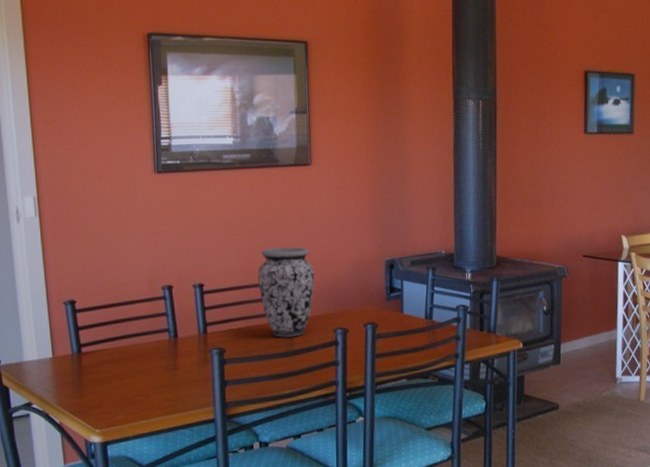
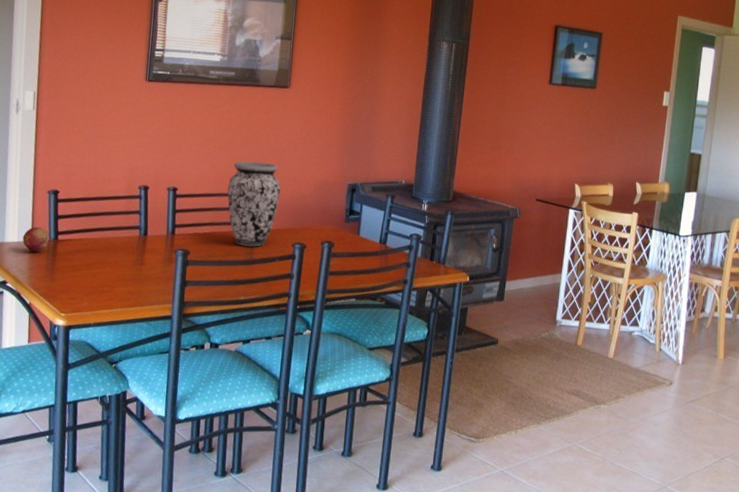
fruit: none [43,341,71,369] -> present [23,226,49,253]

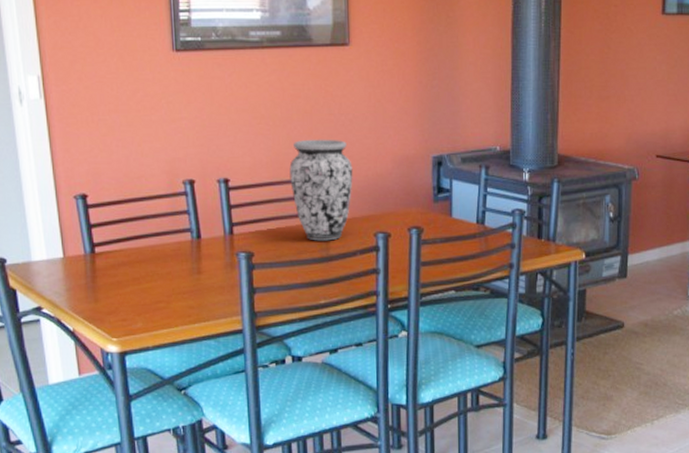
fruit: present [23,226,49,253] -> none [53,239,84,271]

